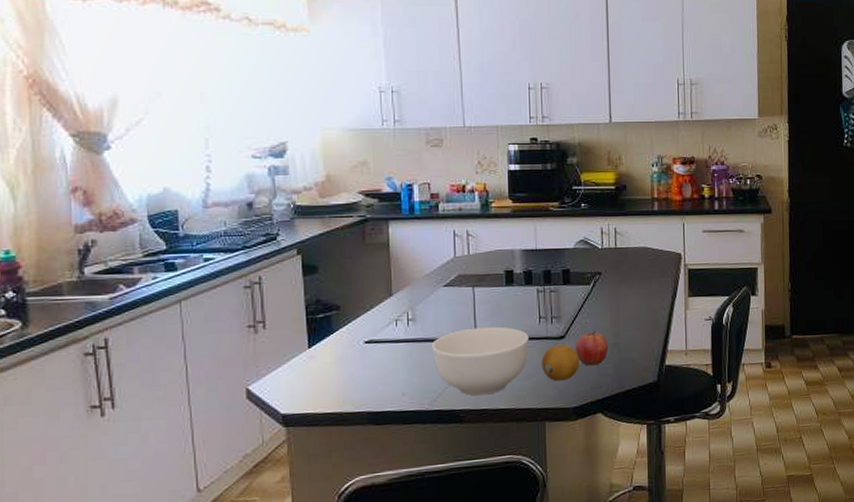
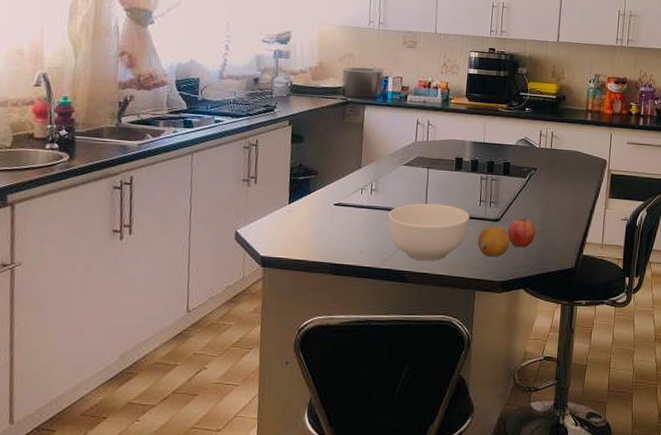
toaster: none [355,175,410,214] -> present [341,66,386,99]

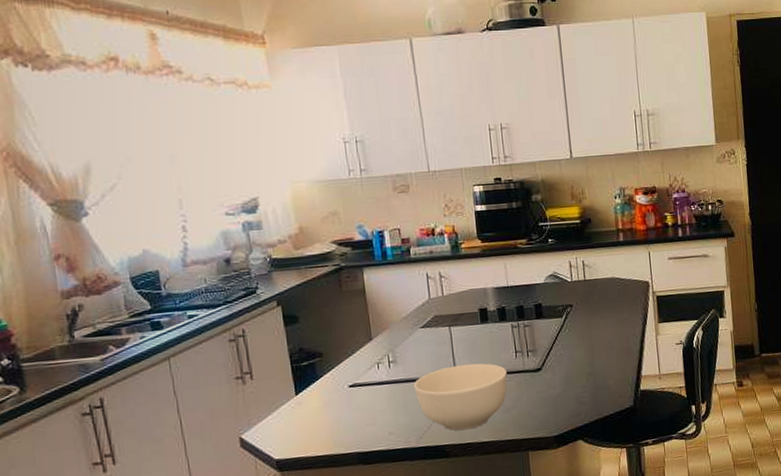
toaster: present [341,66,386,99] -> none [328,222,383,263]
fruit: present [477,225,511,258] -> none [520,376,558,412]
fruit: present [507,217,536,248] -> none [552,360,585,396]

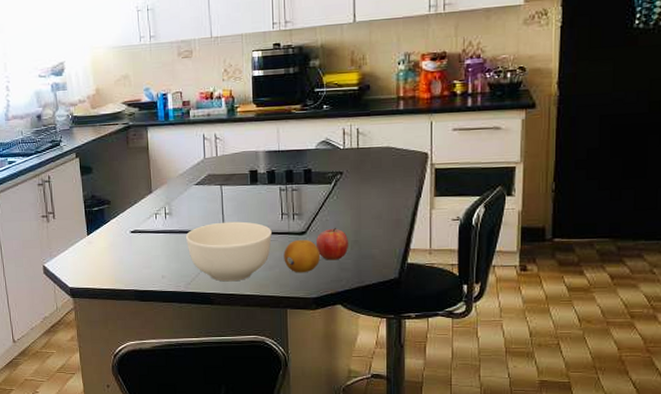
fruit: none [520,376,558,412] -> present [284,239,321,273]
fruit: none [552,360,585,396] -> present [315,227,349,260]

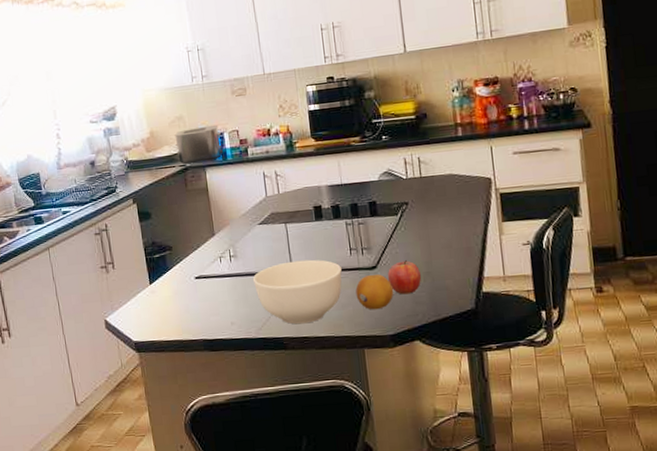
toaster: none [119,85,165,122] -> present [174,124,223,164]

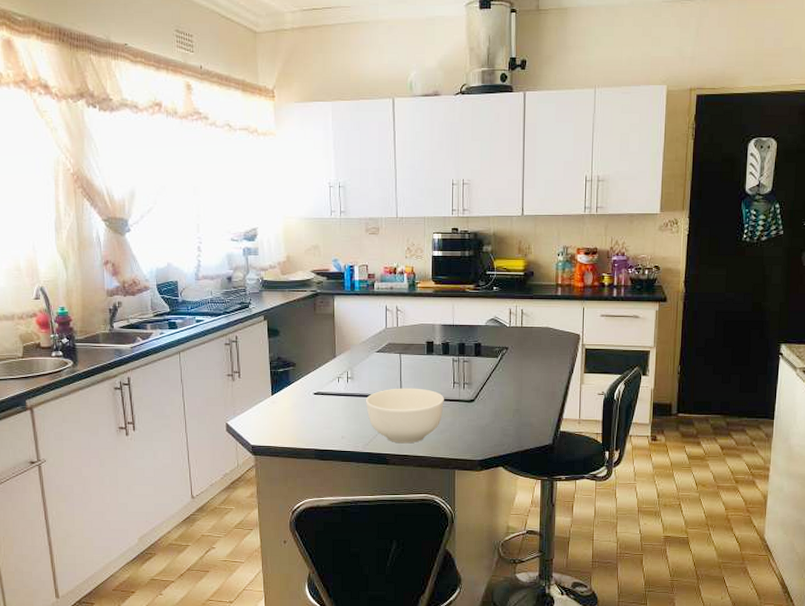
toaster: present [174,124,223,164] -> none [309,257,352,290]
fruit: present [355,274,394,310] -> none [454,406,487,437]
fruit: present [387,259,422,295] -> none [482,396,512,427]

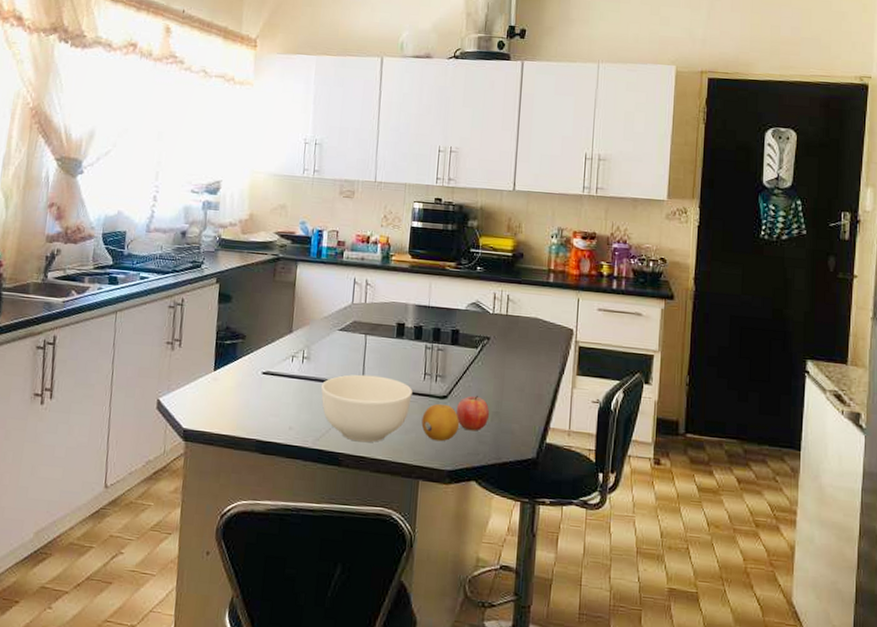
fruit: none [454,406,487,437] -> present [421,403,460,442]
fruit: none [482,396,512,427] -> present [455,395,490,431]

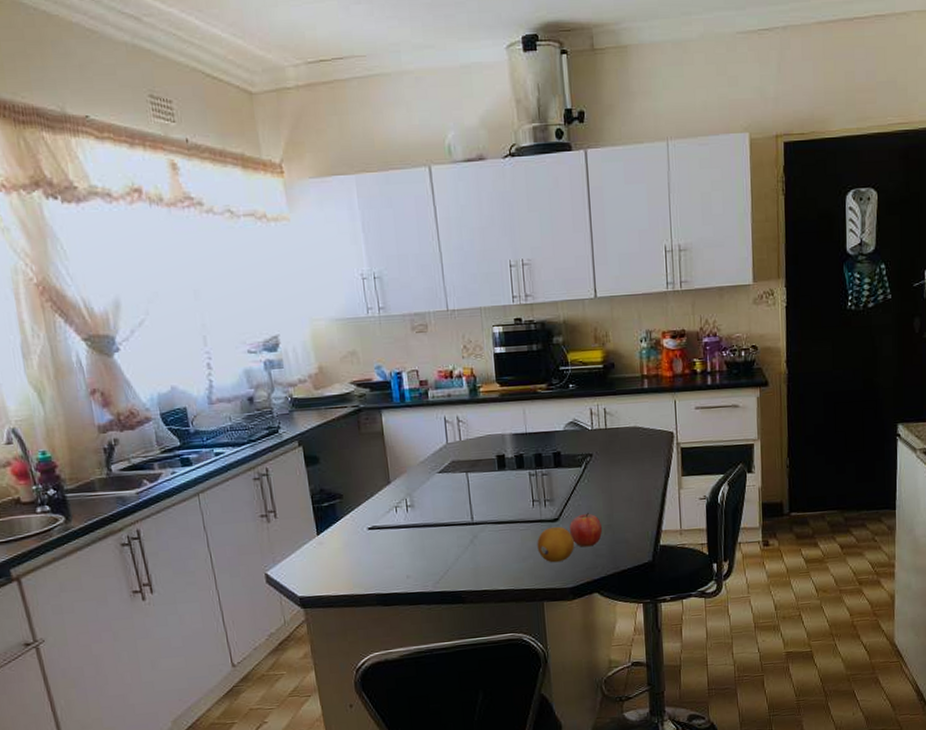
bowl: present [320,374,412,443] -> none [430,510,524,578]

